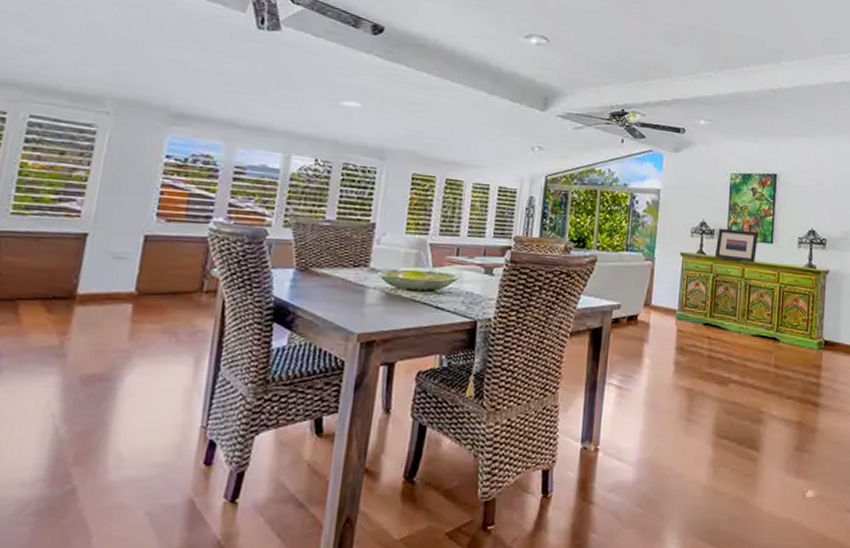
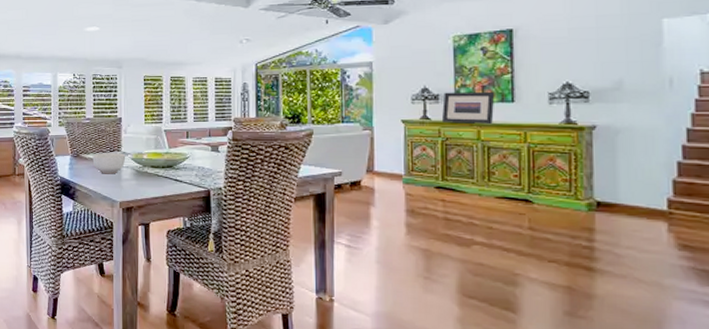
bowl: none [326,267,375,297] -> present [92,153,126,174]

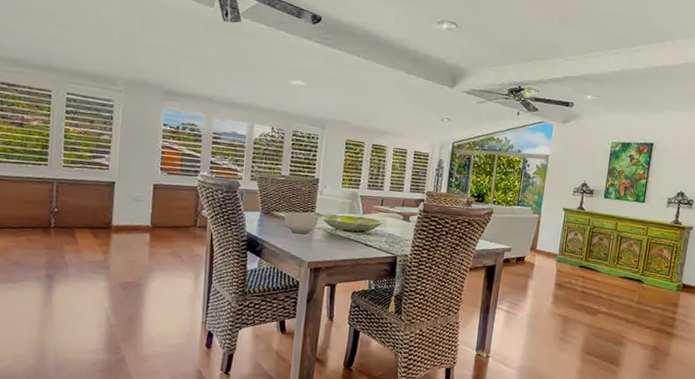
picture frame: present [441,91,495,125] -> none [592,188,633,219]

